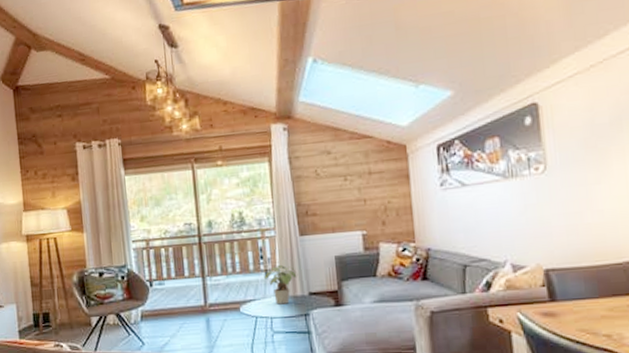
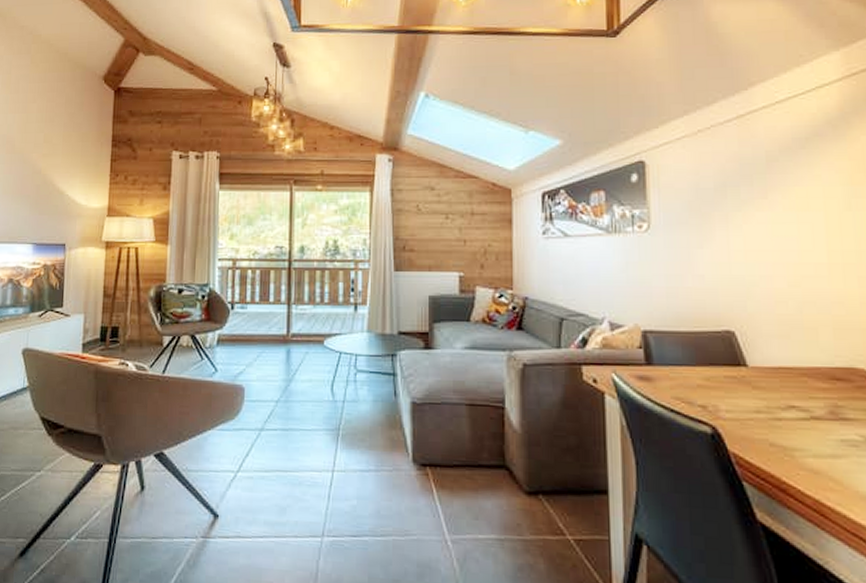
potted plant: present [264,264,298,305] -> none [353,299,389,342]

